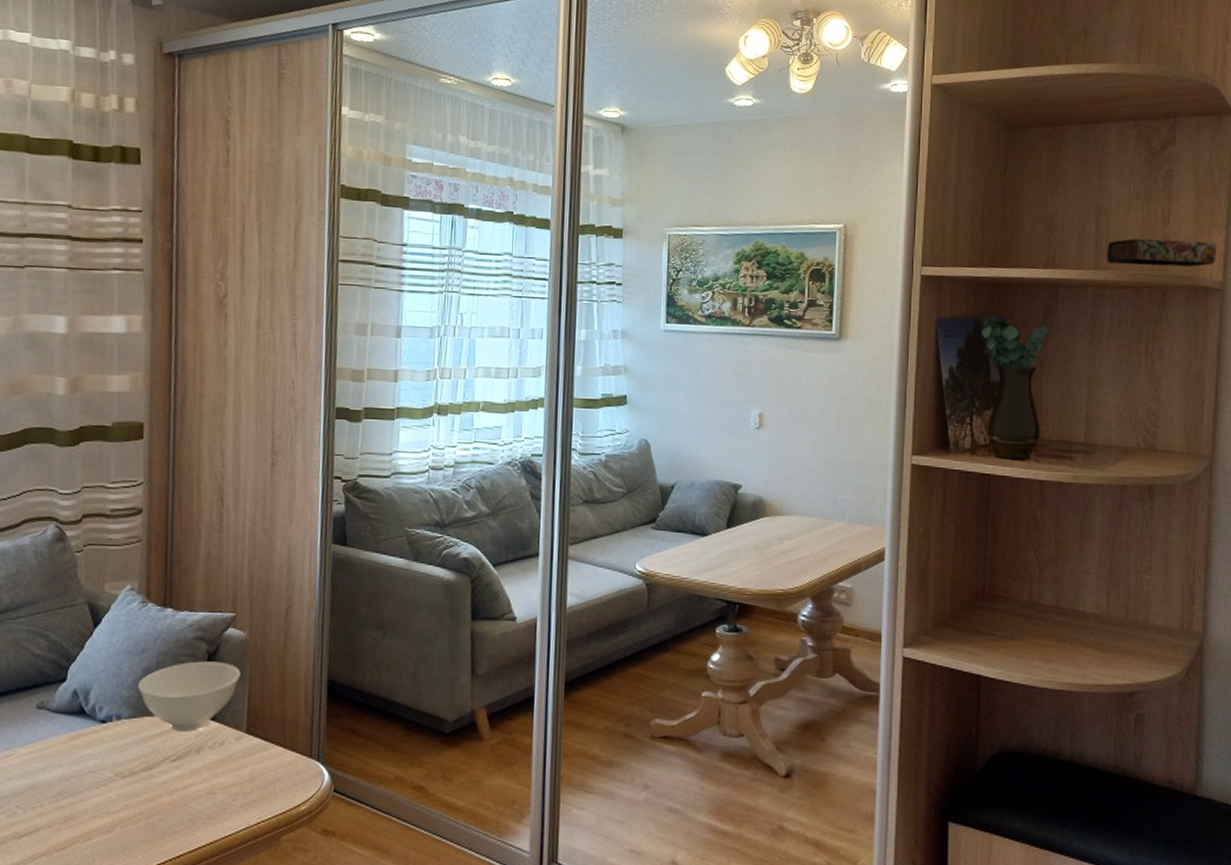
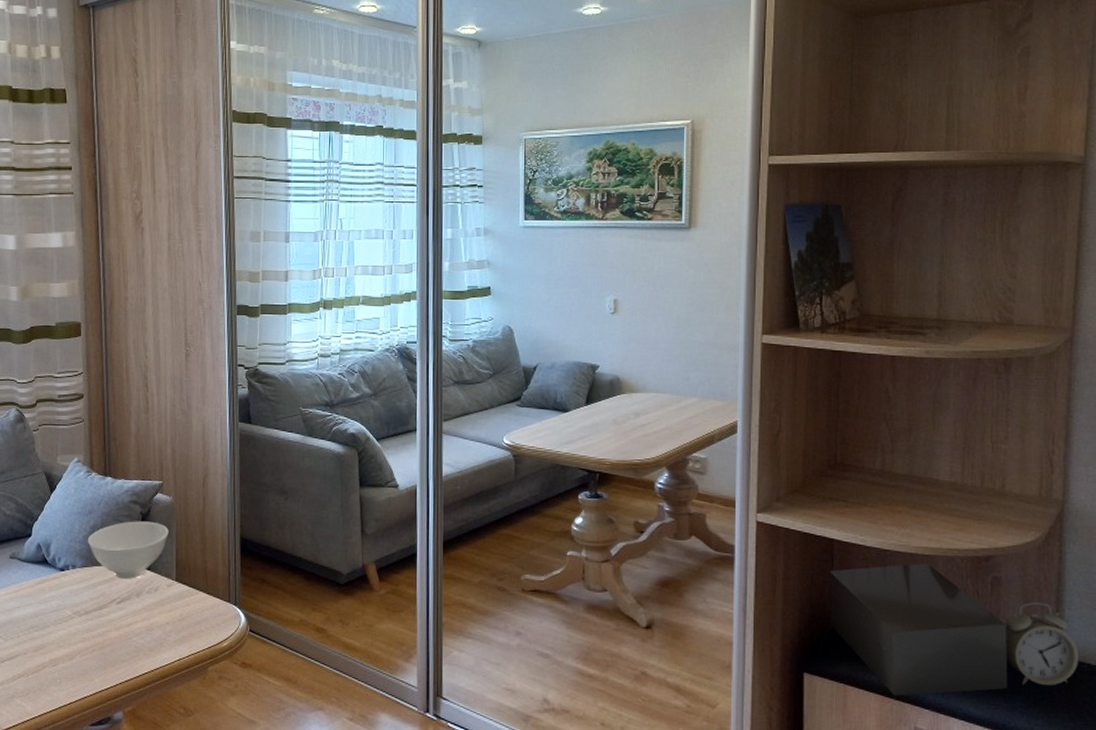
decorative box: none [975,700,1151,845] -> present [829,563,1008,697]
vase: present [978,305,1048,460] -> none [827,190,898,337]
decorative box: present [1107,238,1216,267] -> none [959,116,1077,144]
alarm clock: none [1148,740,1218,829] -> present [1006,602,1079,685]

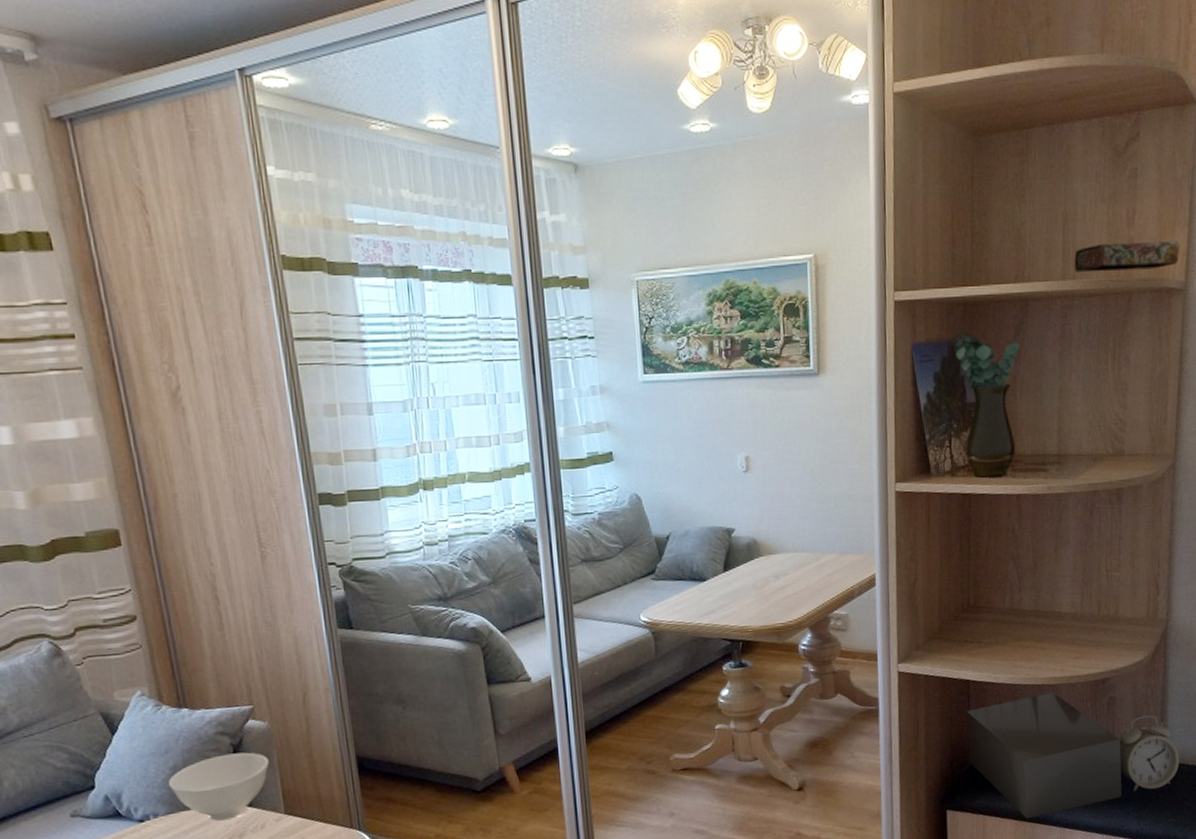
vase: none [827,190,898,337] -> present [952,326,1020,478]
decorative box: none [959,116,1077,144] -> present [1074,240,1179,273]

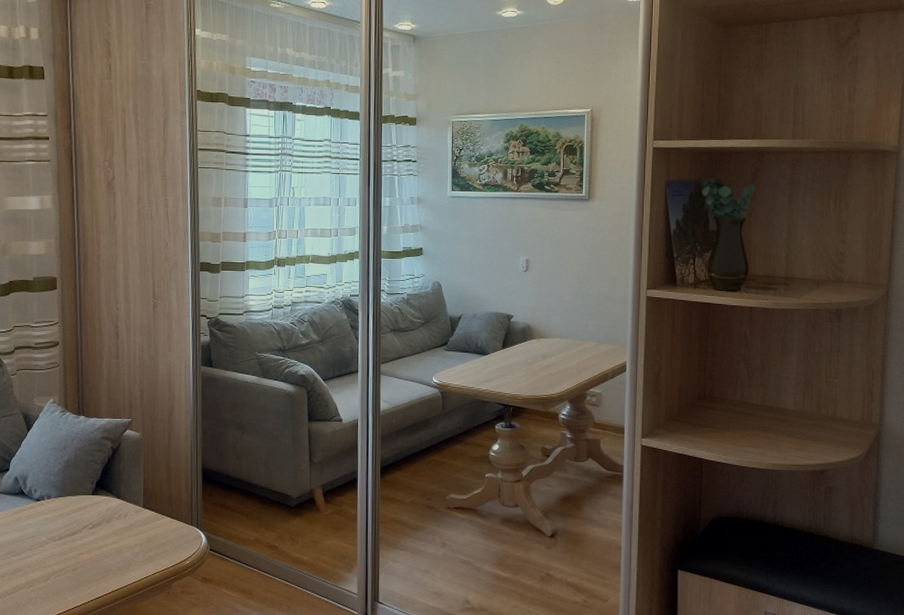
bowl: present [168,752,269,821] -> none [61,455,137,507]
decorative box: present [966,692,1122,819] -> none [699,476,837,587]
decorative box: present [1074,240,1179,273] -> none [803,112,893,135]
alarm clock: present [1120,715,1180,792] -> none [835,506,891,574]

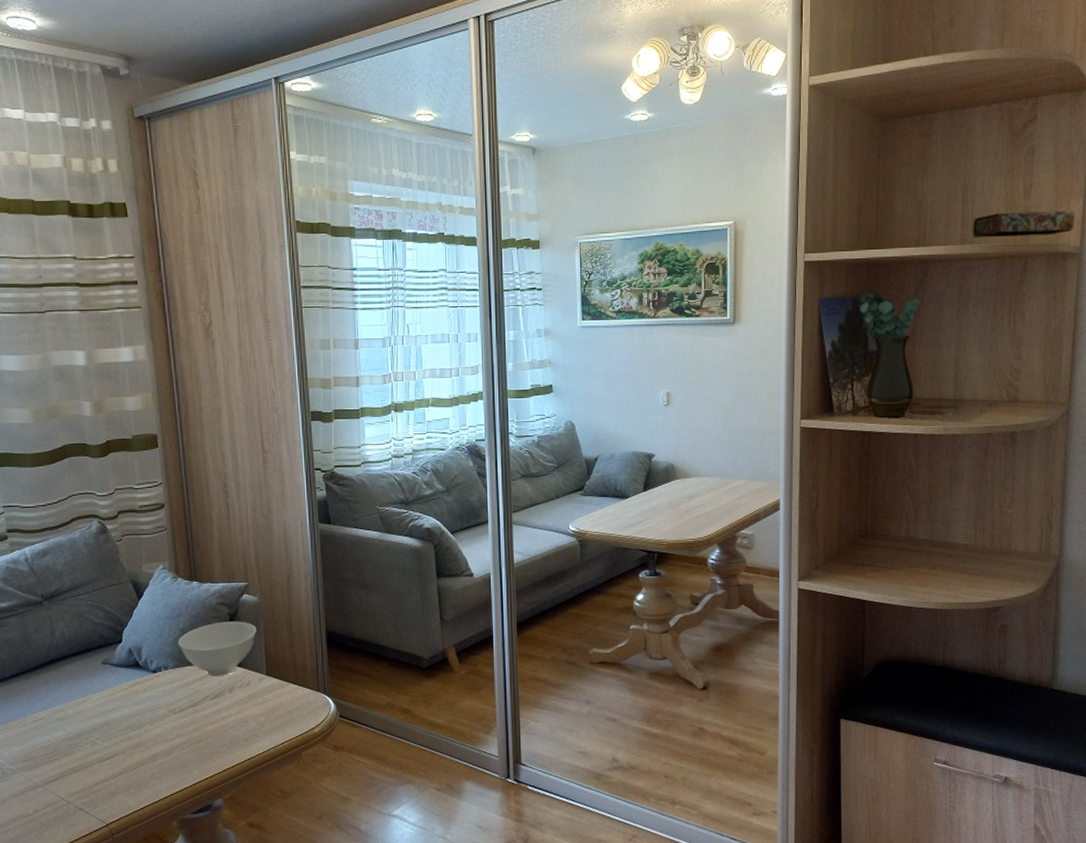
bowl: none [61,455,137,507] -> present [177,621,257,676]
decorative box: none [803,112,893,135] -> present [973,210,1074,238]

